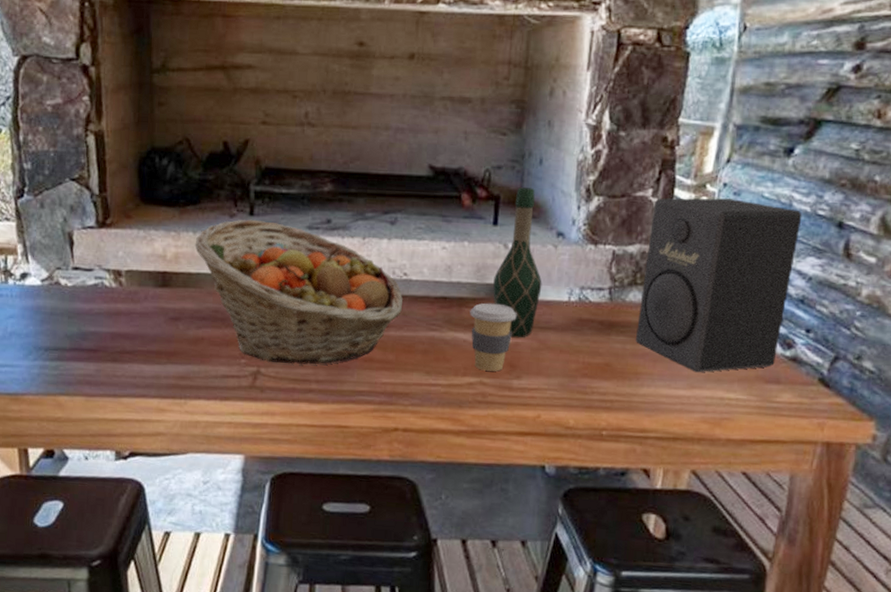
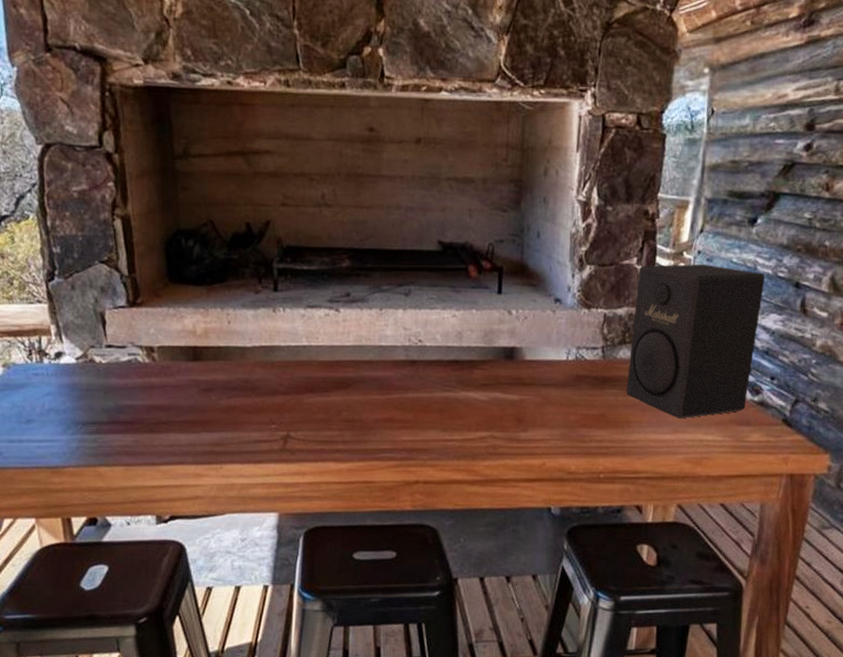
fruit basket: present [195,219,403,365] -> none [223,295,419,428]
coffee cup: present [470,303,517,371] -> none [480,364,522,426]
wine bottle: present [493,187,542,338] -> none [500,259,543,395]

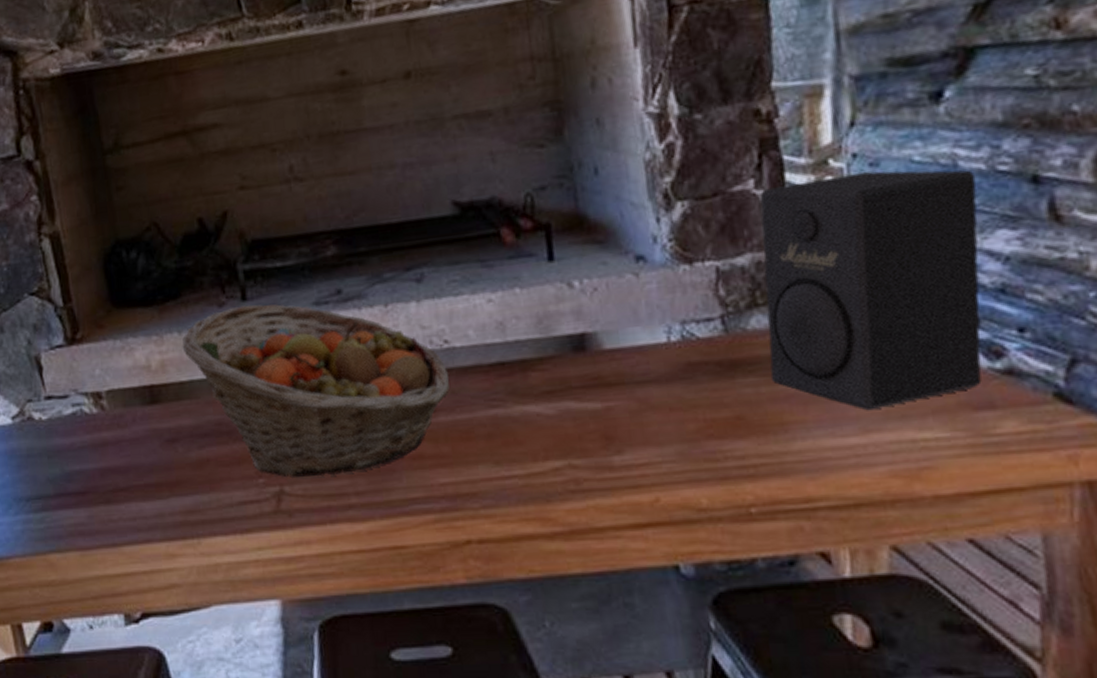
fruit basket: none [223,295,419,428] -> present [182,304,450,477]

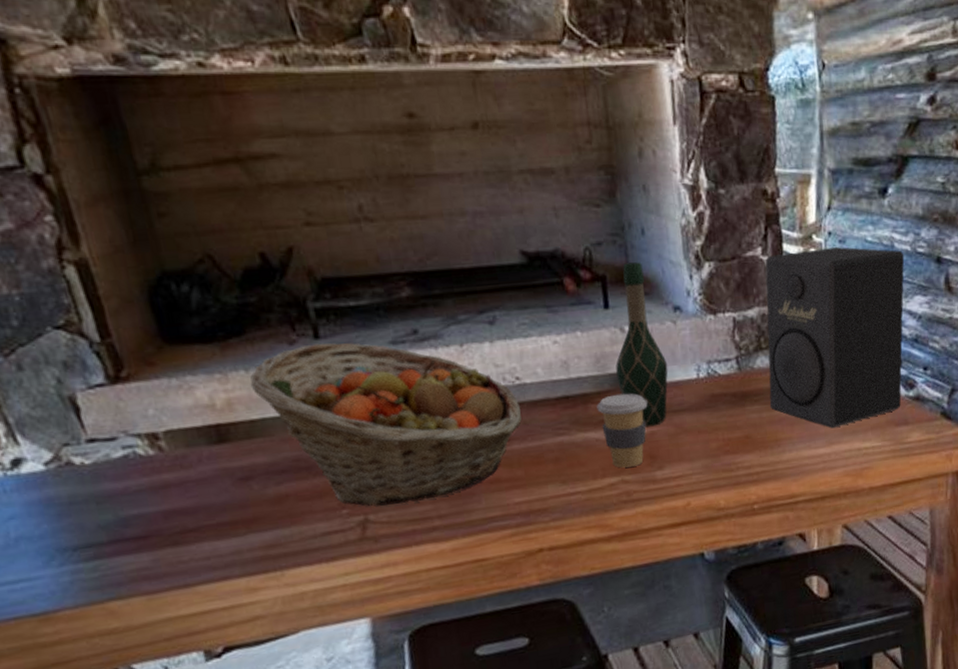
coffee cup: none [538,359,602,450] -> present [596,393,648,468]
wine bottle: none [561,206,629,401] -> present [615,262,668,428]

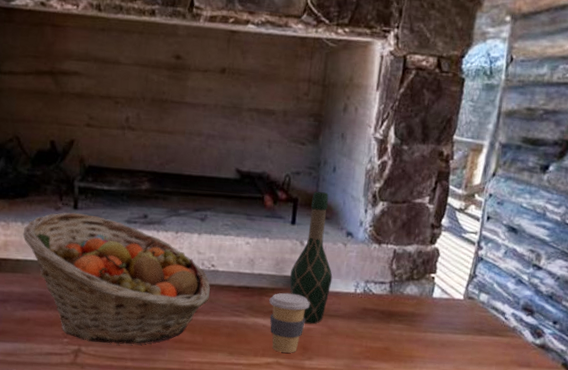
speaker: present [765,247,905,429] -> none [411,205,554,357]

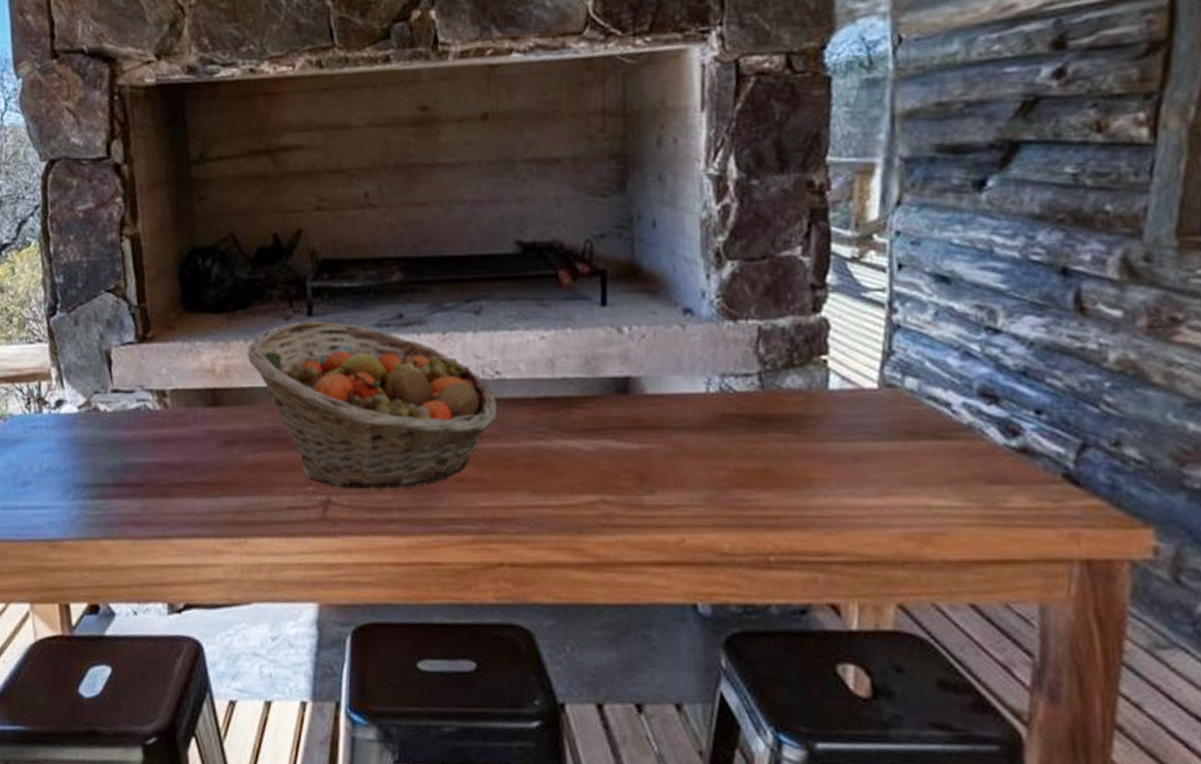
coffee cup: present [269,292,310,353] -> none [581,401,642,486]
wine bottle: present [290,191,333,324] -> none [608,257,671,443]

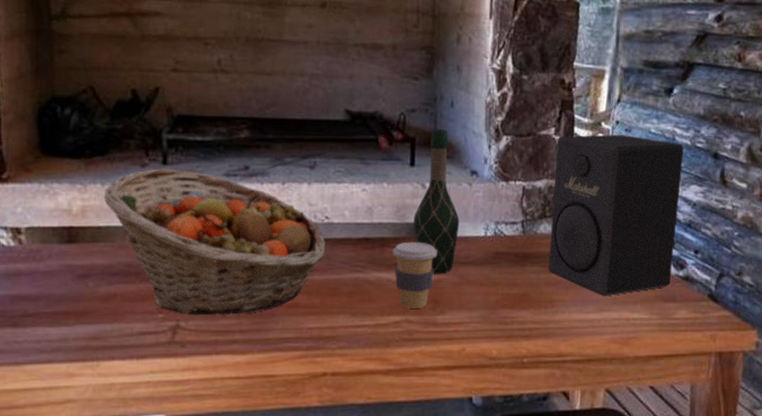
coffee cup: none [581,401,642,486] -> present [392,242,438,308]
wine bottle: none [608,257,671,443] -> present [413,129,460,275]
speaker: none [801,250,1010,475] -> present [549,134,684,297]

